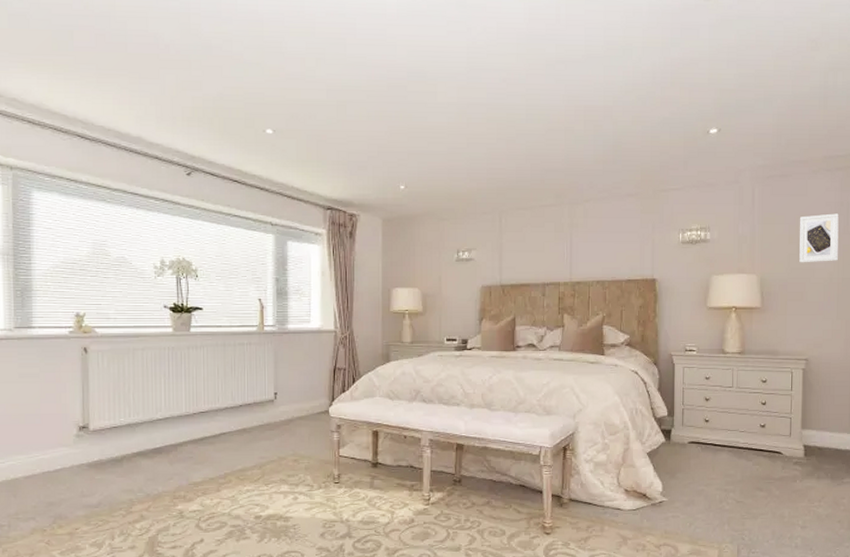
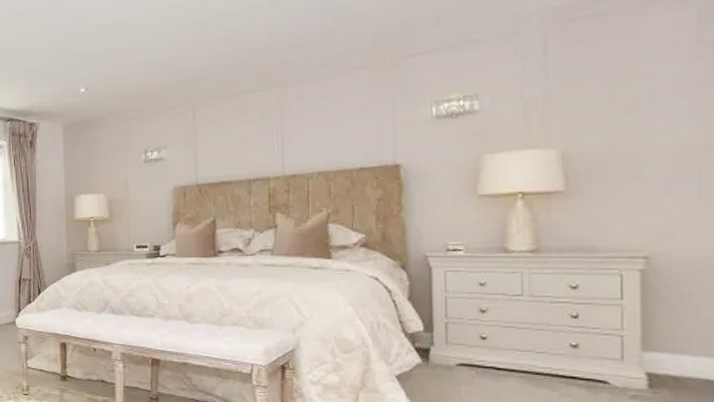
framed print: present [799,213,839,263] -> none [625,55,697,128]

